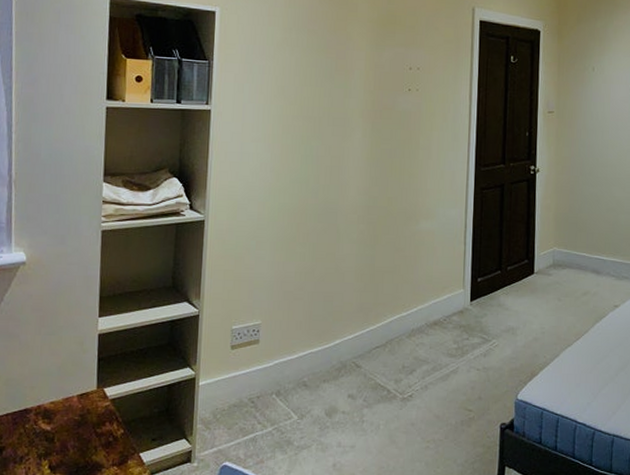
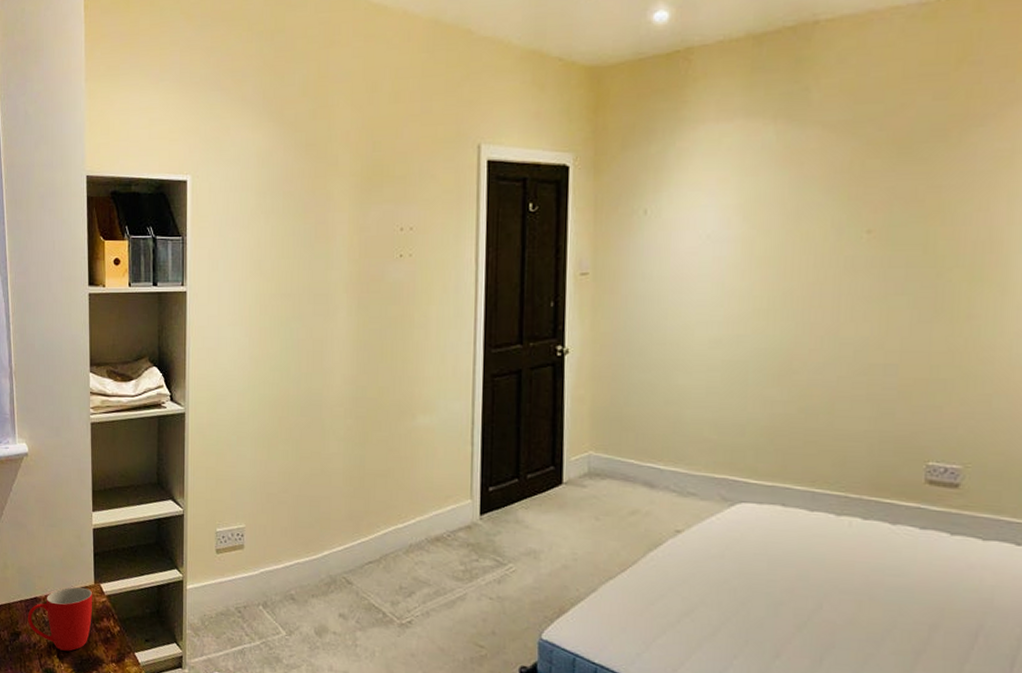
mug: none [13,393,95,461] -> present [27,586,93,651]

